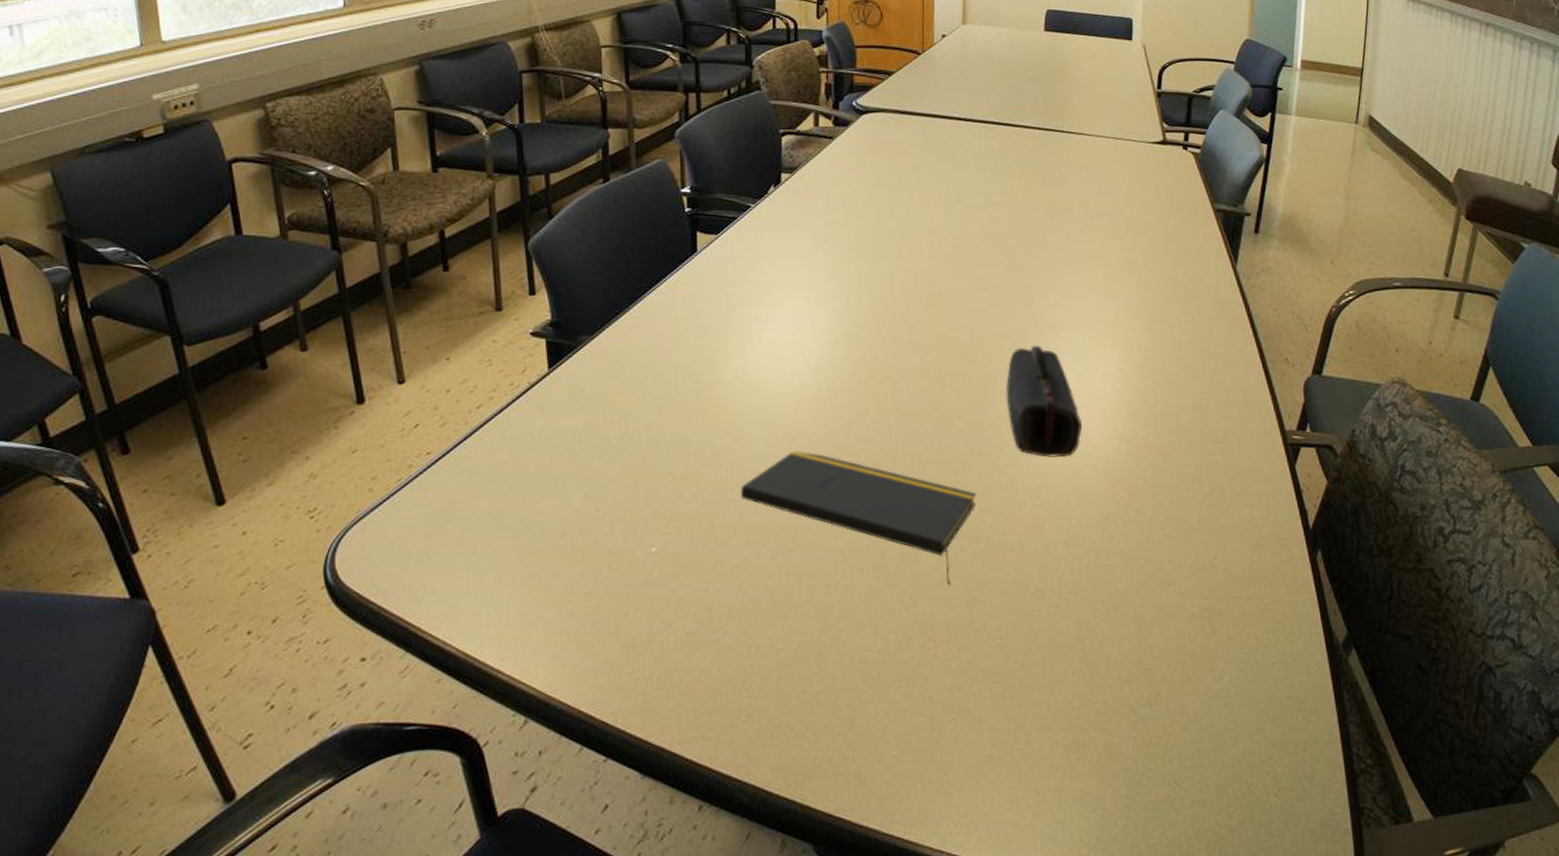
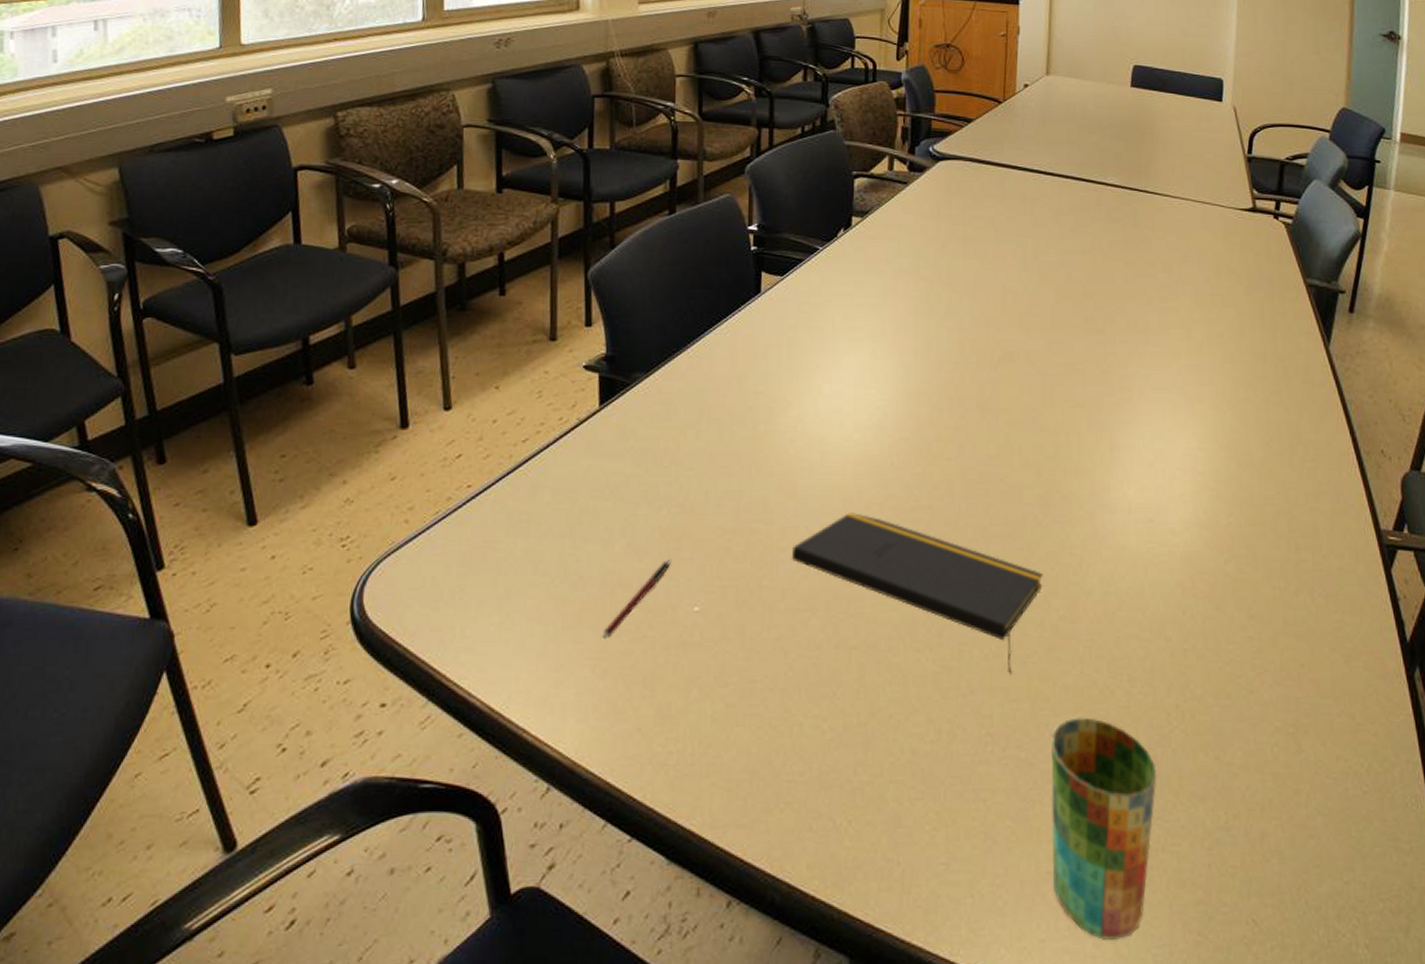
pen: none [567,505,628,584] -> present [602,558,672,640]
cup: none [988,618,1086,810] -> present [1050,717,1157,941]
pencil case: present [1006,345,1083,458] -> none [1079,416,1160,542]

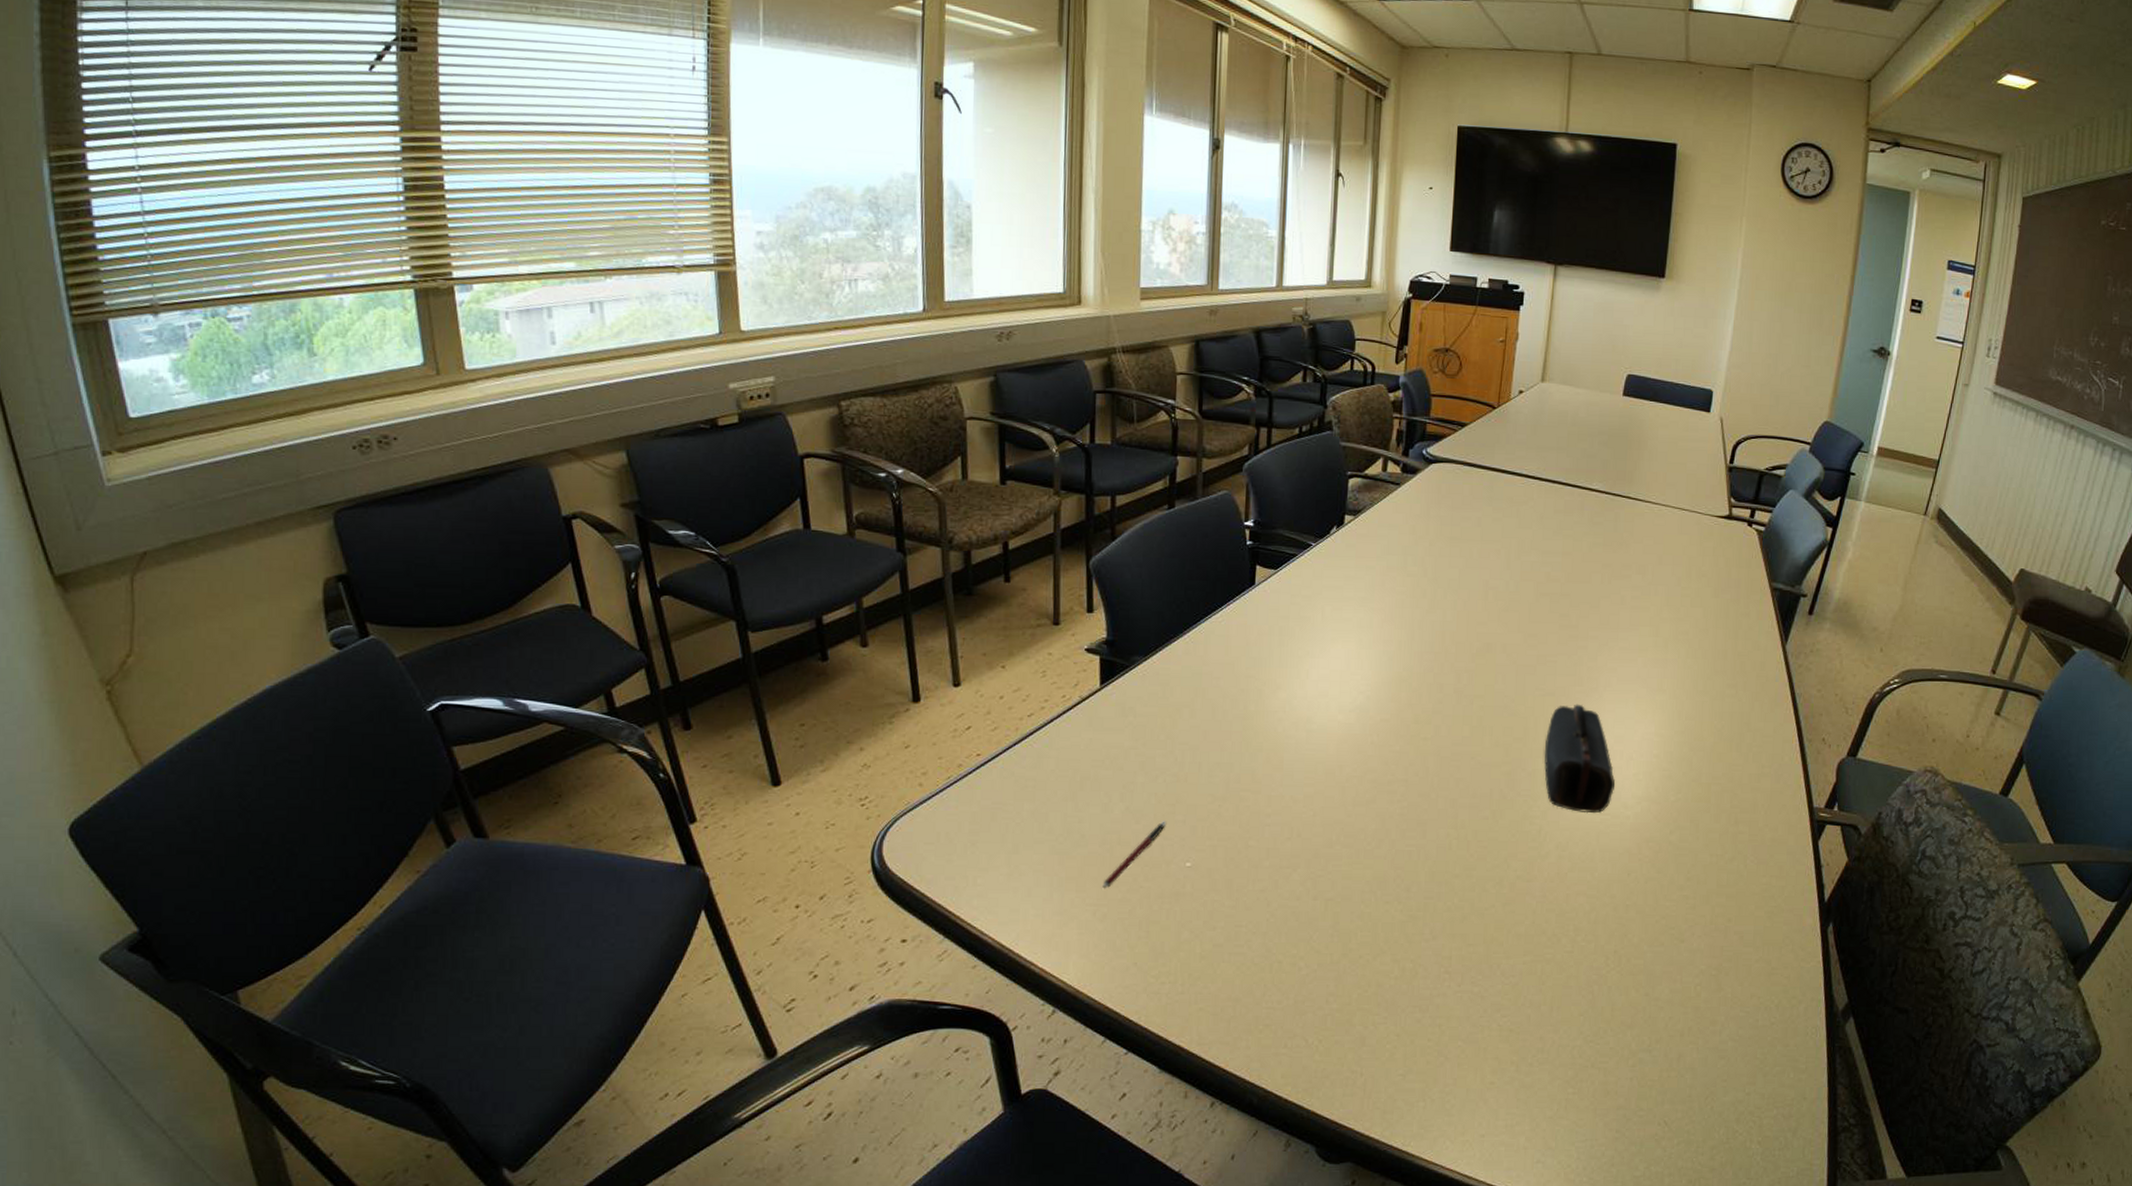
notepad: present [791,513,1043,674] -> none [1276,784,1504,923]
cup: present [1050,717,1157,941] -> none [1494,960,1593,1137]
pencil case: none [1079,416,1160,542] -> present [1544,704,1616,814]

